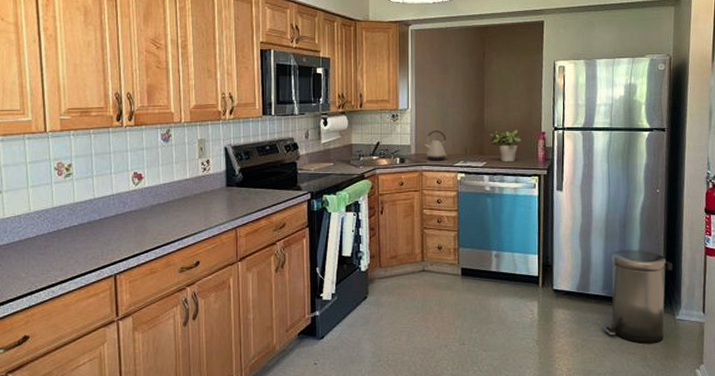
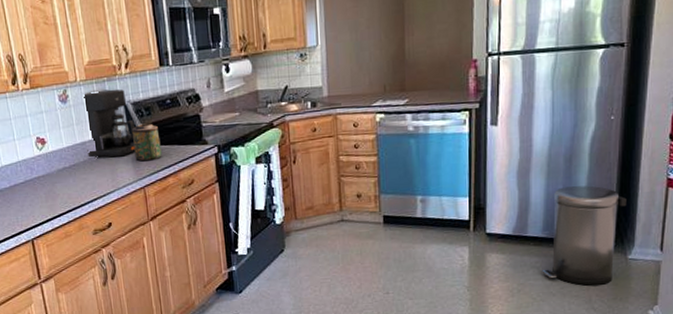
coffee maker: none [183,132,233,197] -> present [84,89,136,158]
canister: none [229,167,256,203] -> present [131,123,162,162]
kettle: present [424,130,447,161] -> none [337,67,364,103]
potted plant: present [489,129,522,163] -> none [411,59,449,98]

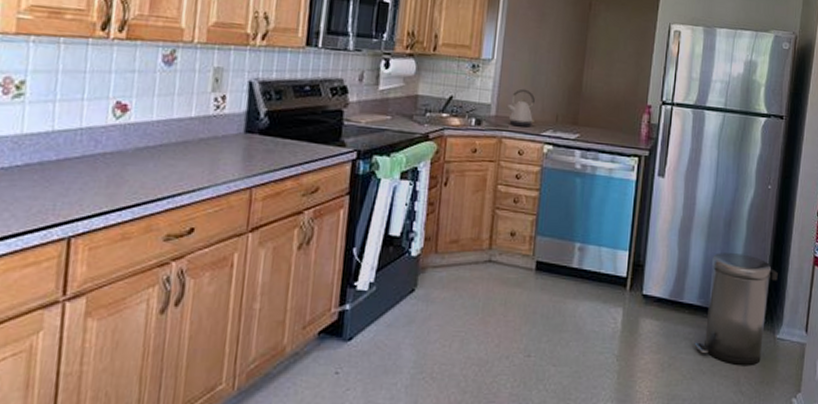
coffee maker: present [84,89,136,158] -> none [183,58,257,145]
canister: present [131,123,162,162] -> none [248,108,287,156]
kettle: none [337,67,364,103] -> present [507,88,536,128]

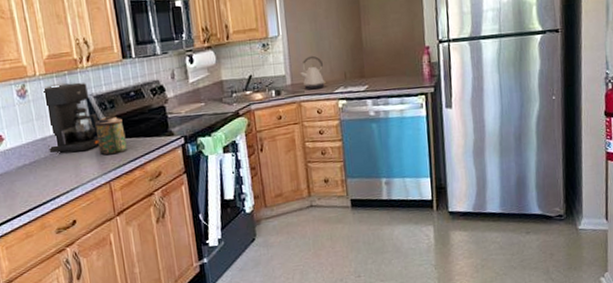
coffee maker: none [183,58,257,145] -> present [44,82,100,154]
canister: none [248,108,287,156] -> present [94,116,127,156]
pedal bin: present [694,252,778,366] -> none [502,162,573,258]

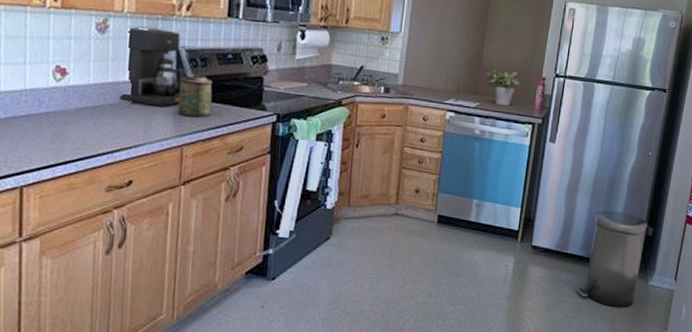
kettle: present [300,55,326,90] -> none [414,60,440,96]
potted plant: none [368,46,405,84] -> present [486,69,520,106]
pedal bin: none [502,162,573,258] -> present [576,210,653,308]

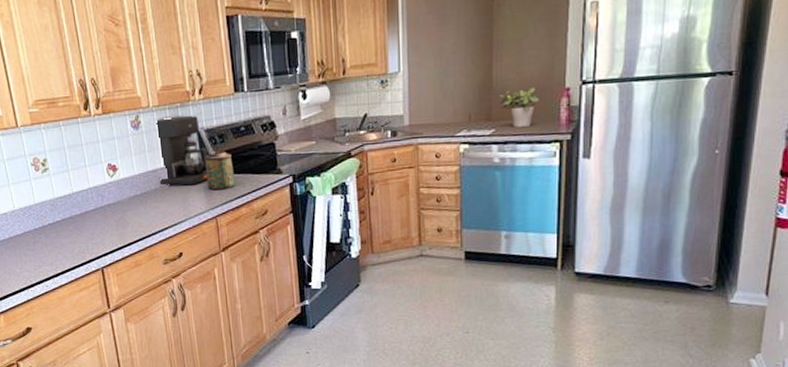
pedal bin: present [576,210,653,308] -> none [634,224,730,332]

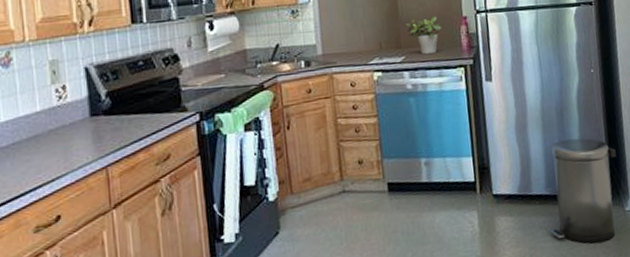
coffee maker: present [156,115,208,186] -> none [33,49,97,134]
canister: present [204,151,235,191] -> none [92,89,131,136]
pedal bin: none [634,224,730,332] -> present [550,138,617,244]

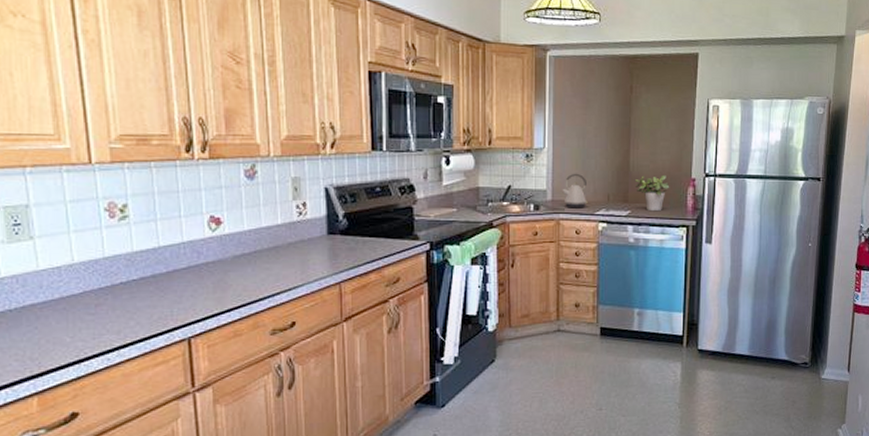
kettle: none [332,24,360,61] -> present [562,173,588,209]
pedal bin: present [550,138,617,244] -> none [747,307,821,405]

